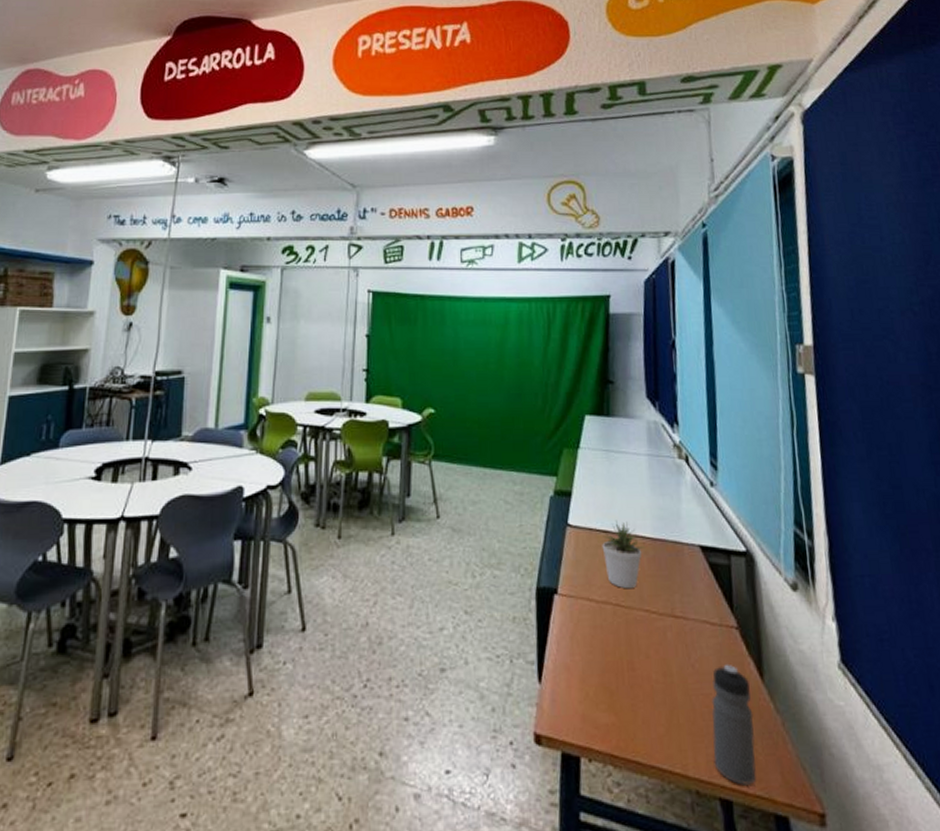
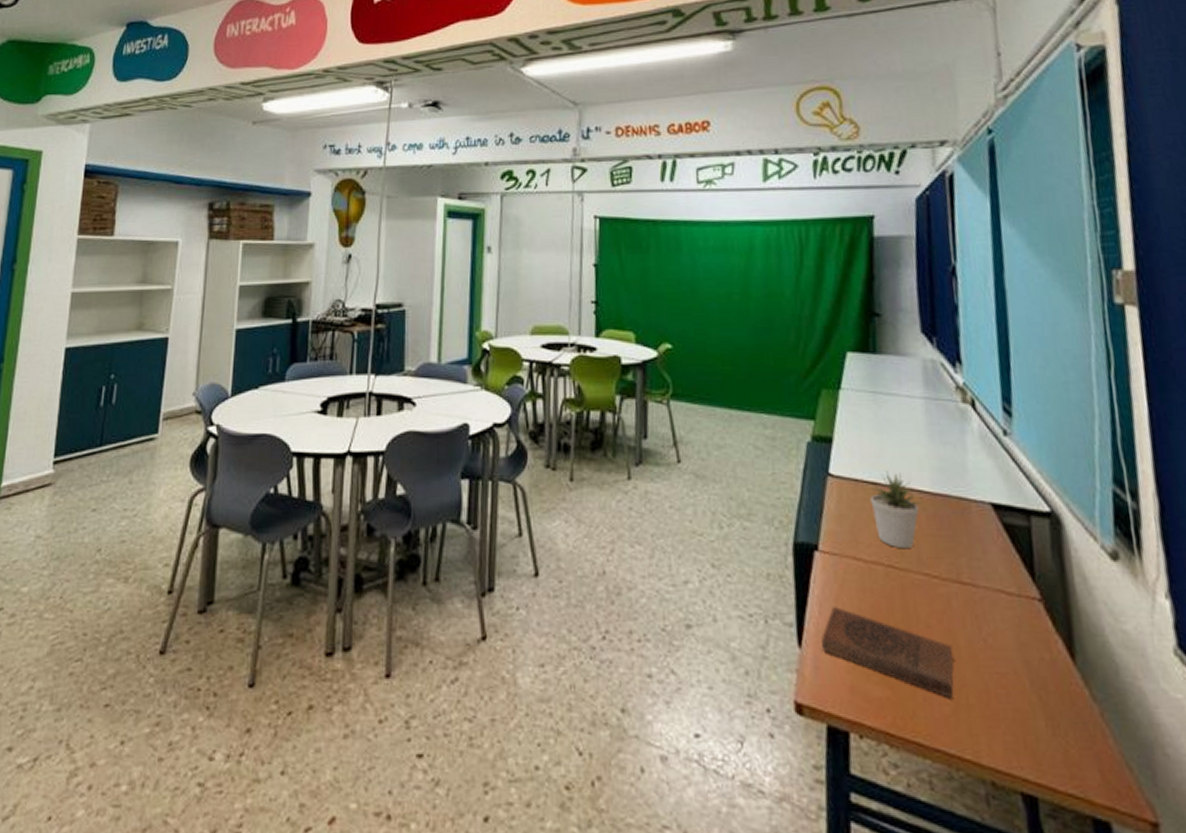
book: none [557,644,667,720] -> present [821,607,954,699]
water bottle: present [711,665,756,785] -> none [1009,642,1068,781]

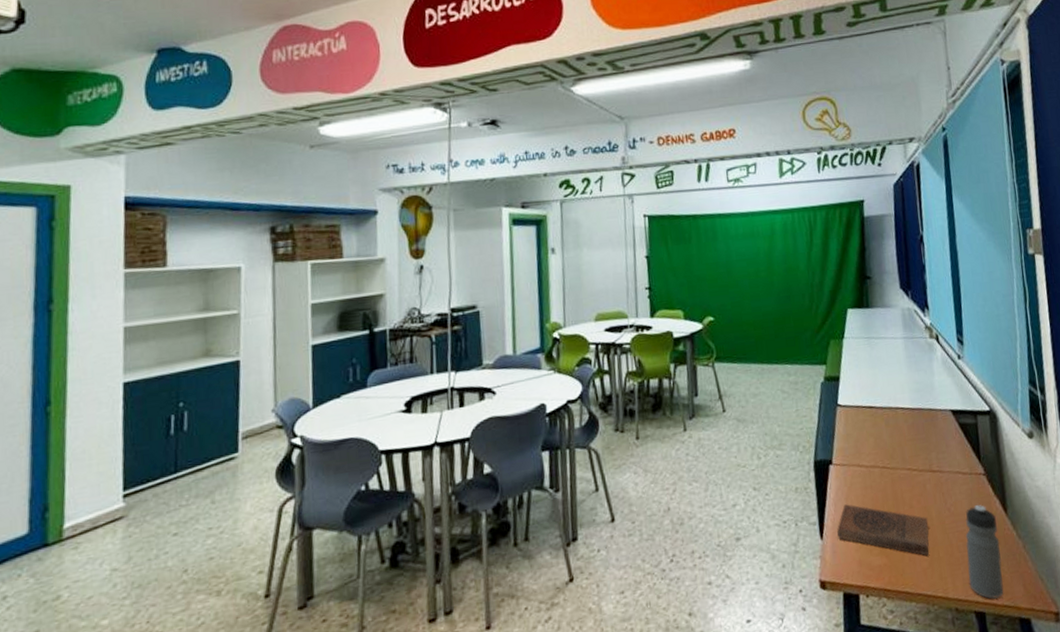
potted plant: present [870,471,923,549] -> none [868,396,905,453]
water bottle: none [1009,642,1068,781] -> present [965,505,1004,599]

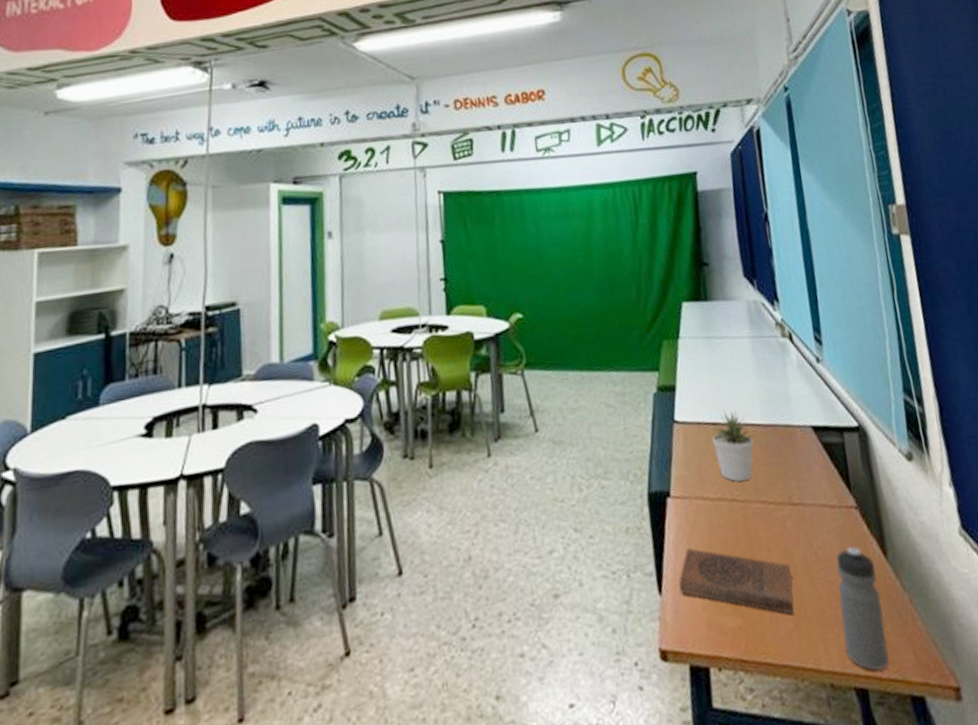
potted plant: none [868,396,905,453] -> present [712,410,756,482]

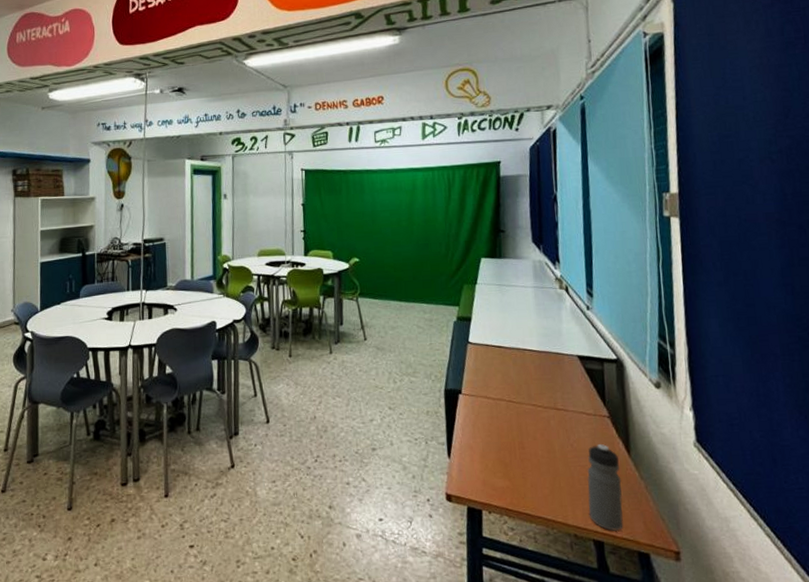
book: present [679,548,794,615] -> none [463,430,551,484]
potted plant: present [712,410,756,482] -> none [497,338,532,390]

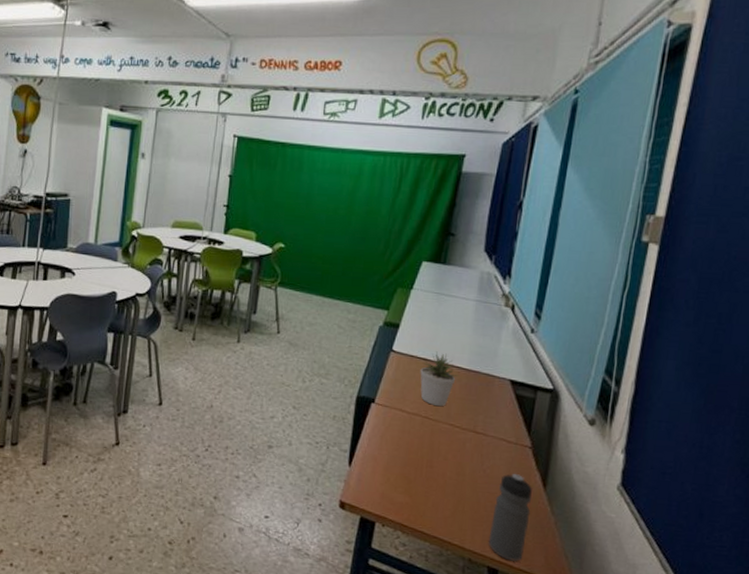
potted plant: none [497,338,532,390] -> present [420,351,459,407]

